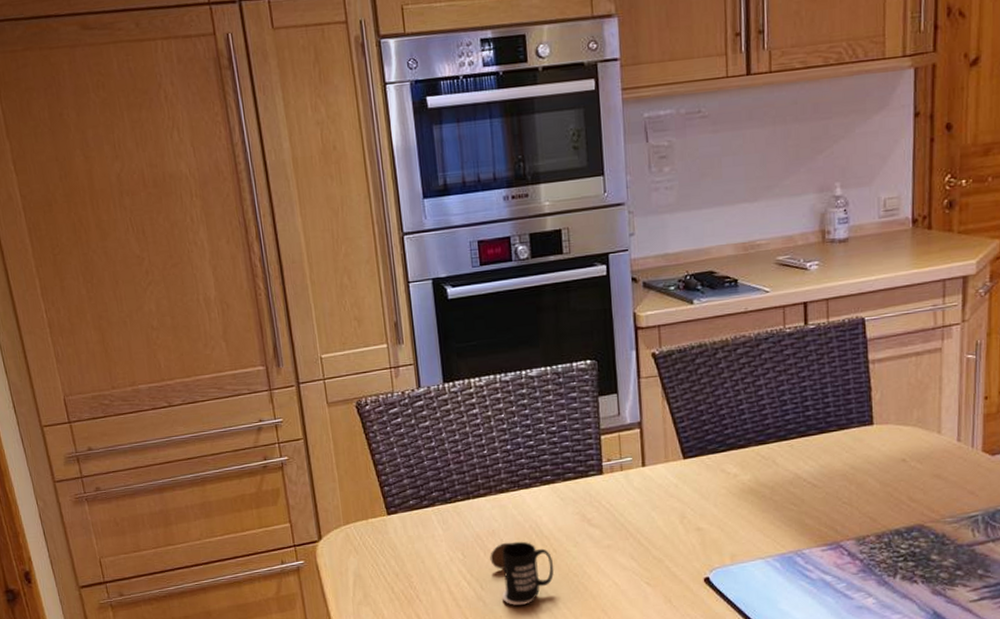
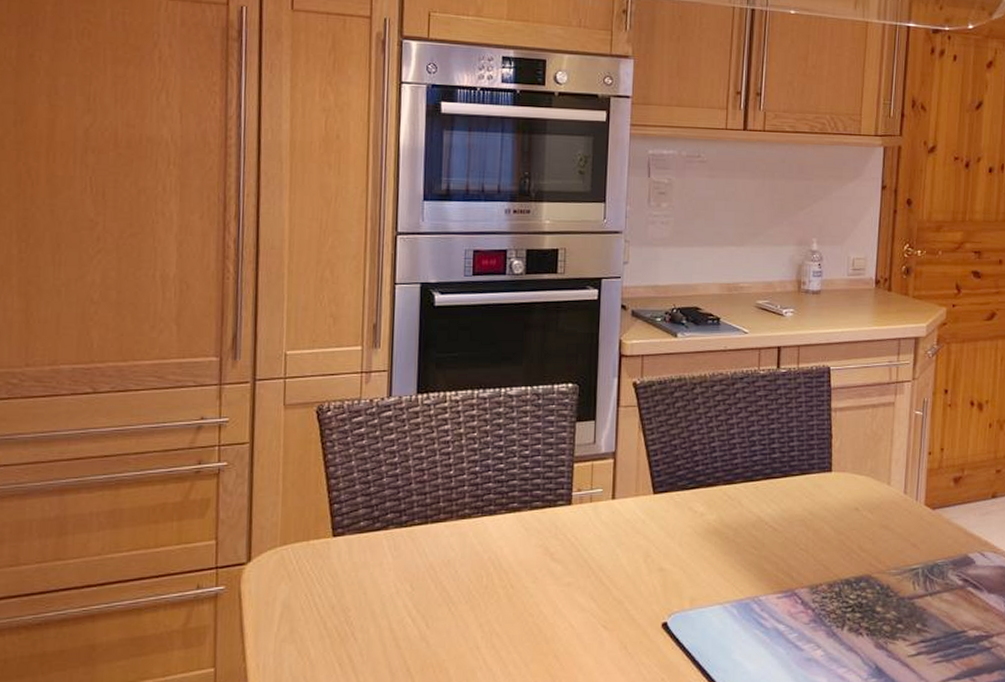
mug: present [490,541,554,606] -> none [441,574,509,649]

